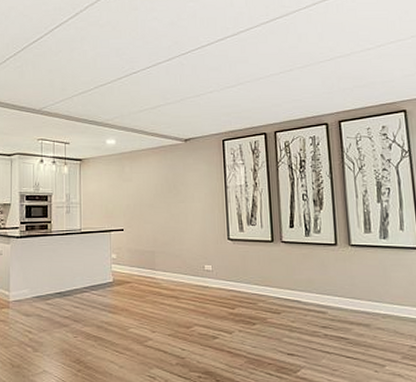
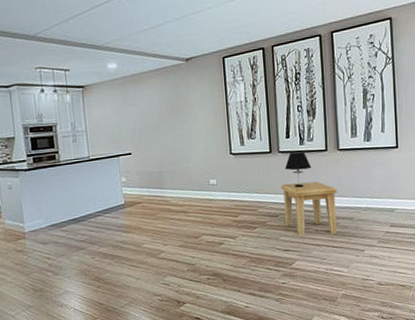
side table: none [284,277,351,341] -> present [281,181,337,236]
table lamp: none [288,244,319,284] -> present [284,151,312,188]

